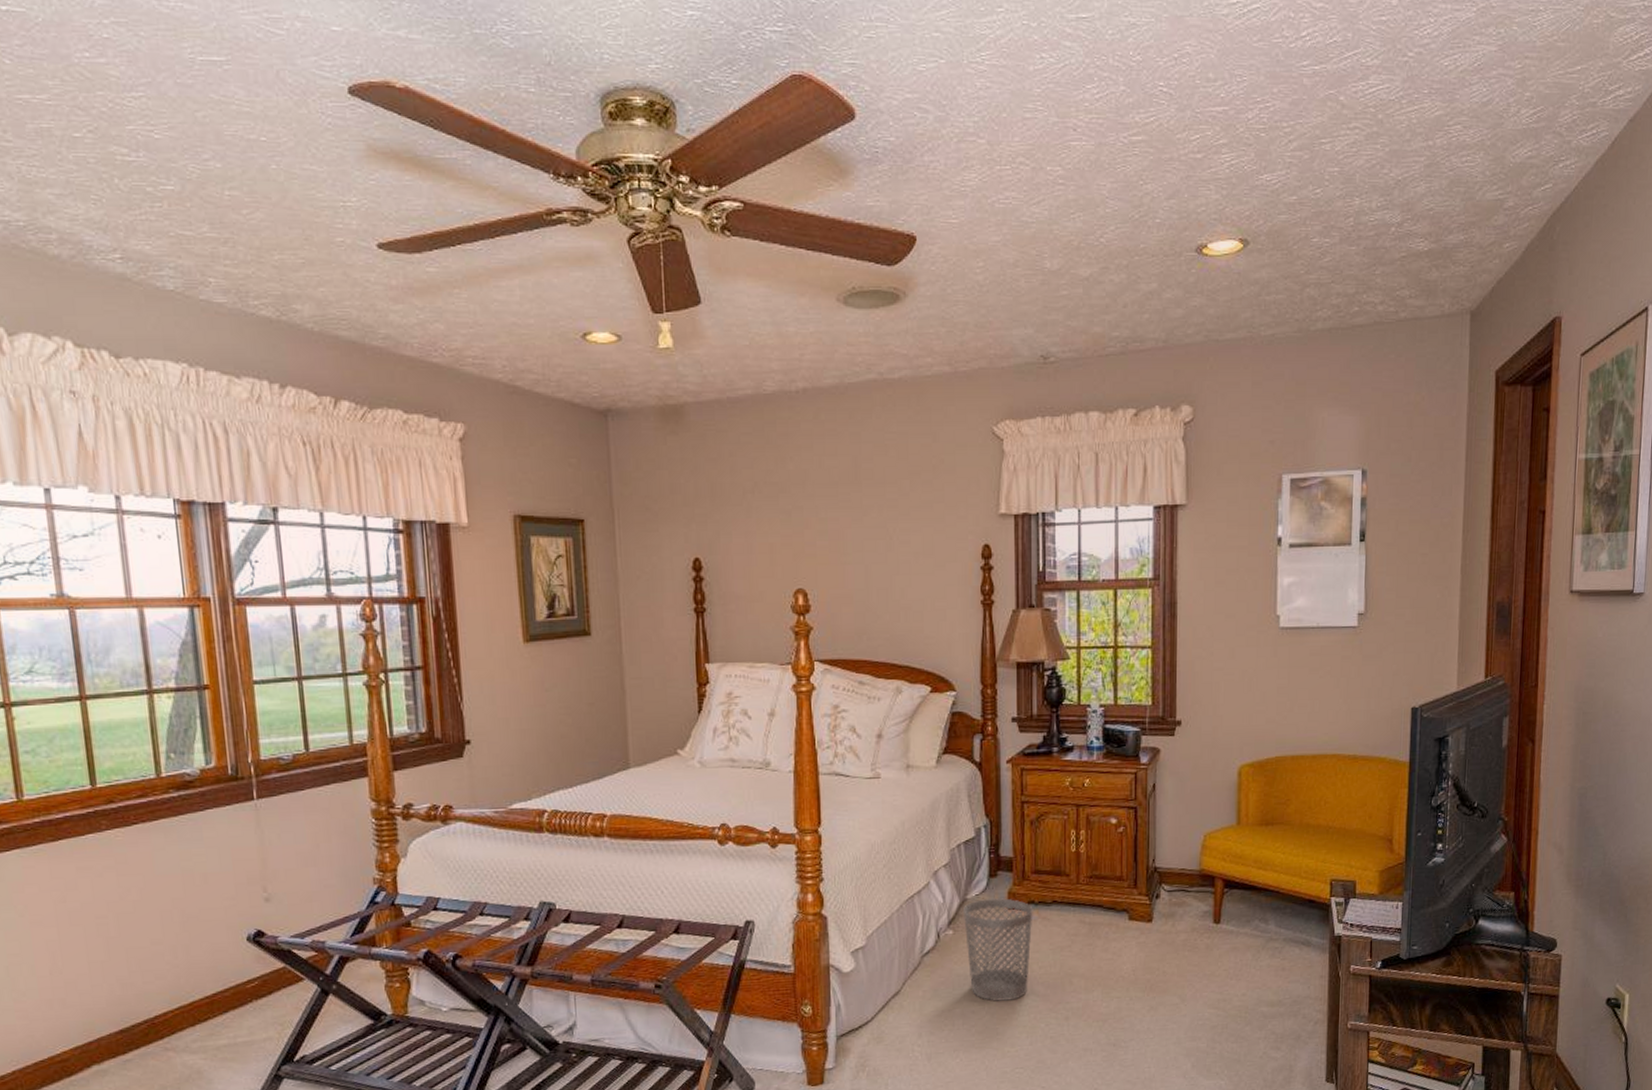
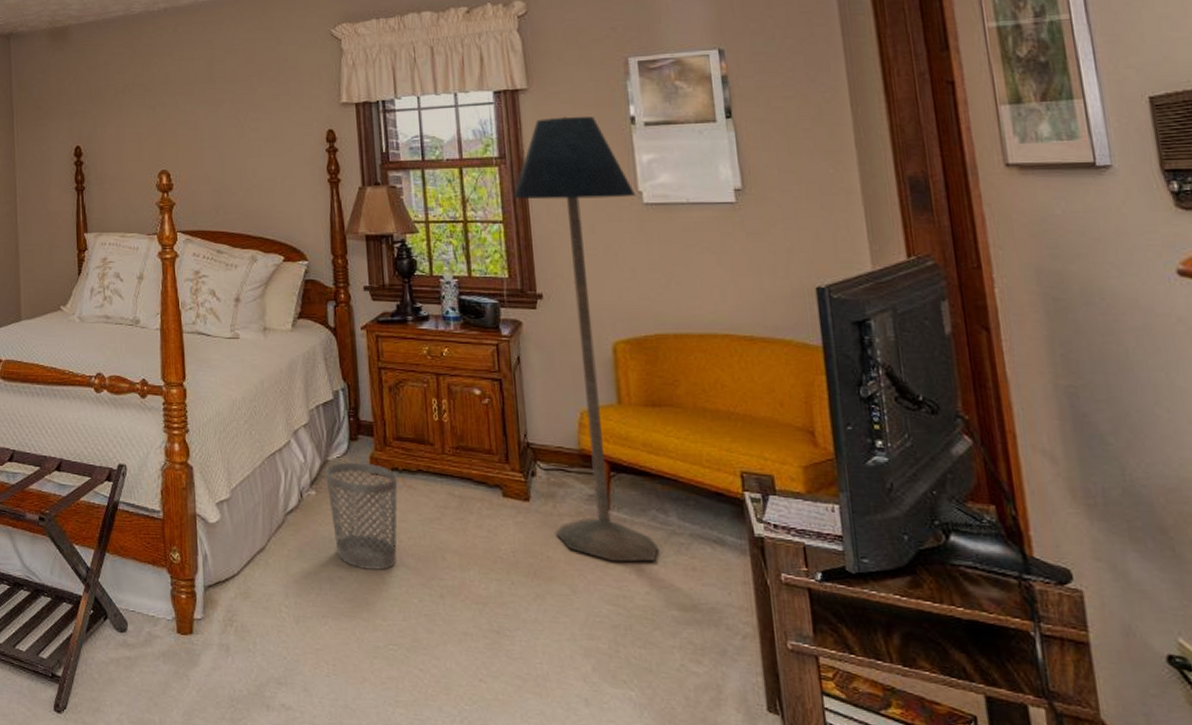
floor lamp: none [1162,535,1275,970] -> present [512,116,658,562]

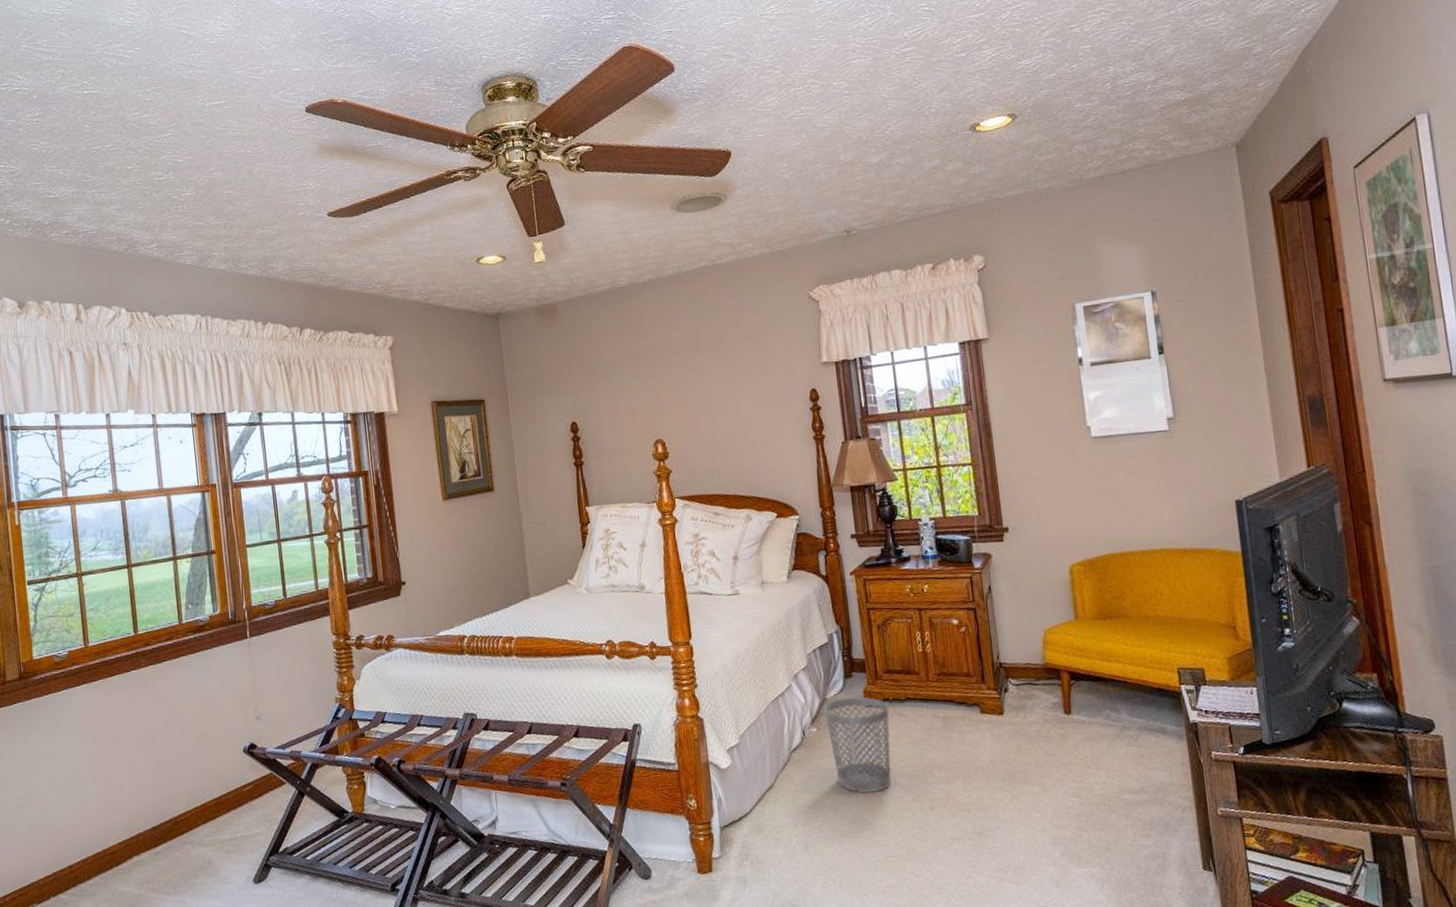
floor lamp: present [512,116,658,562] -> none [979,360,1112,759]

